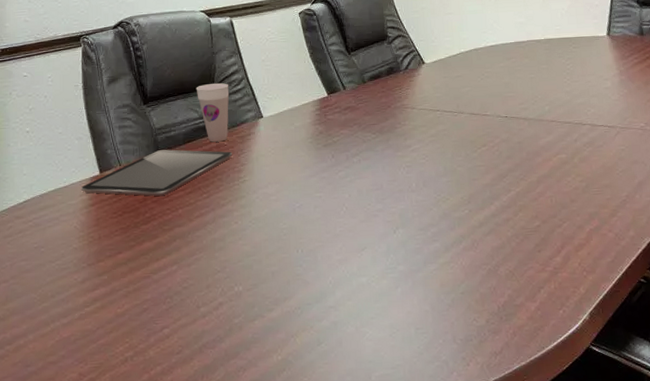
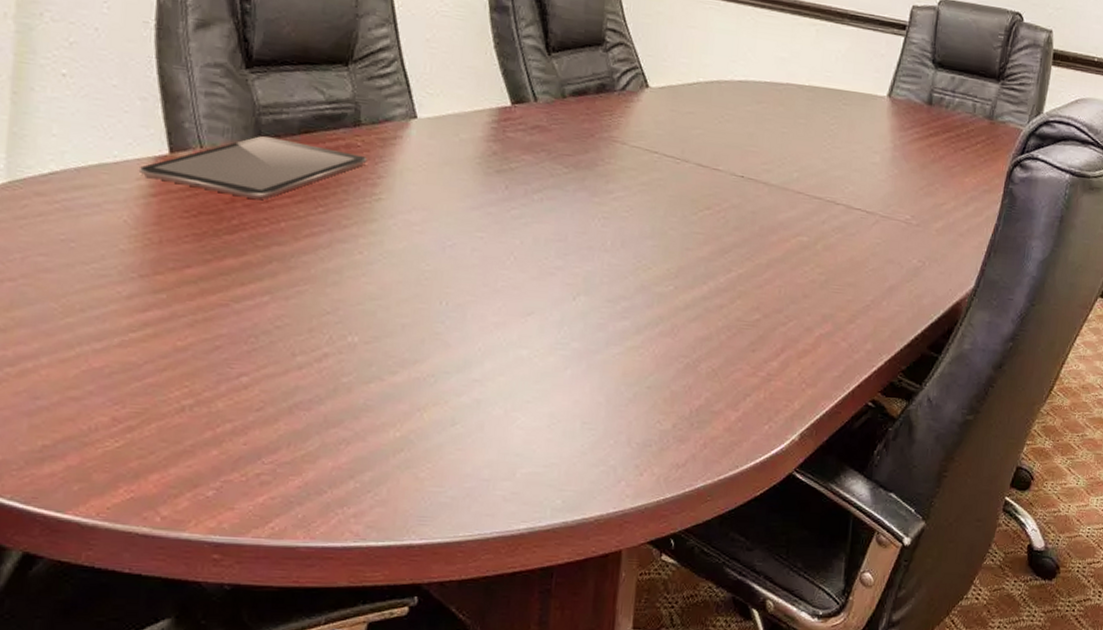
cup: present [196,83,230,142] -> none [325,56,375,141]

